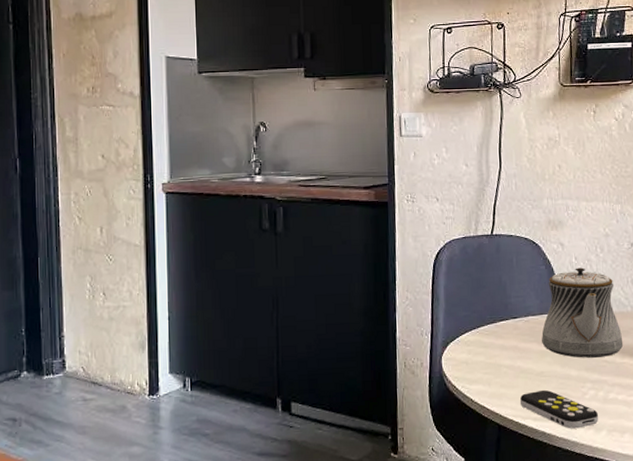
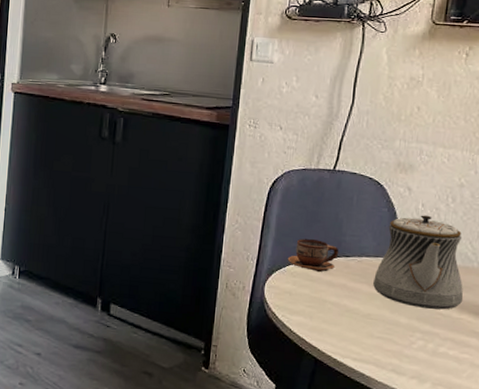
cup: none [460,305,507,338] -> present [287,238,339,273]
remote control: present [519,389,599,429] -> none [341,332,425,377]

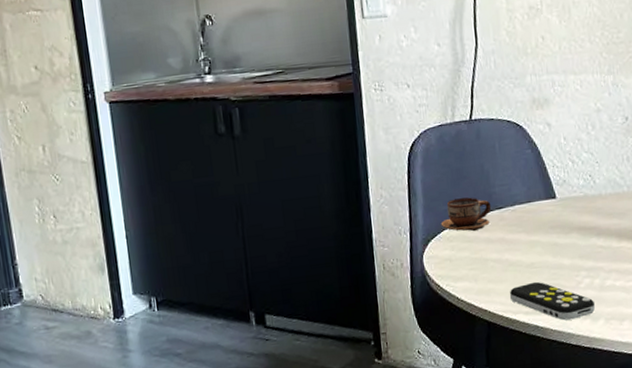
remote control: none [341,332,425,377] -> present [509,281,596,321]
teapot: present [373,215,464,310] -> none [530,148,620,246]

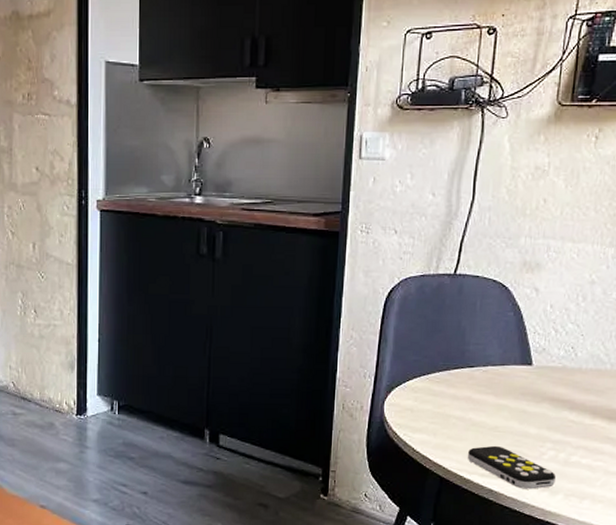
cup: present [440,197,492,232] -> none [407,350,463,386]

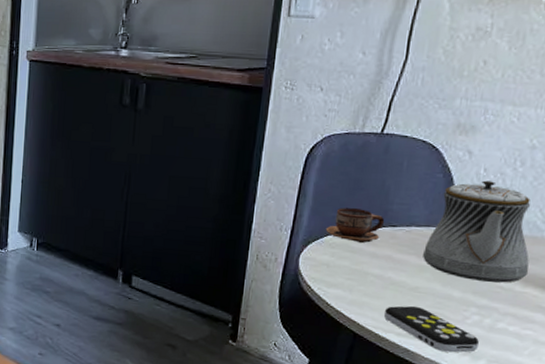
cup: none [407,350,463,386] -> present [325,207,385,244]
teapot: none [500,317,596,417] -> present [423,180,531,283]

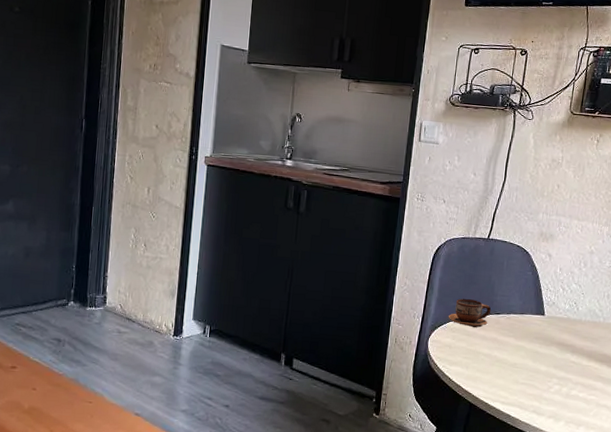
remote control: present [383,306,480,353] -> none [491,379,560,416]
teapot: present [423,180,531,283] -> none [519,277,592,359]

